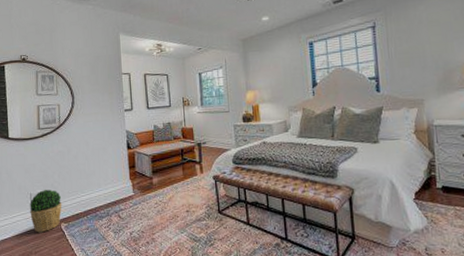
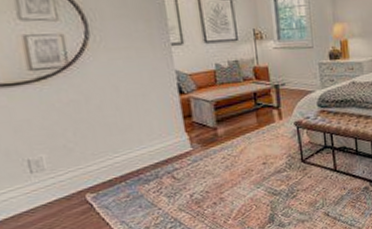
potted plant: present [30,190,62,233] -> none [29,152,85,210]

